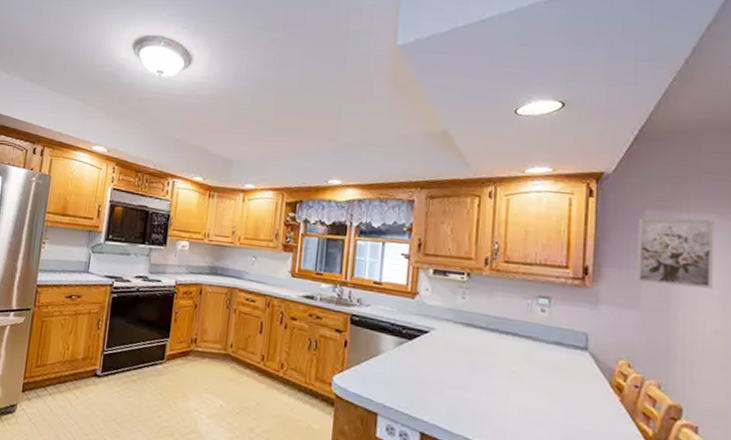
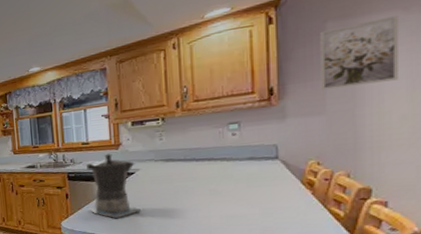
coffee maker: none [367,301,431,386] -> present [85,153,141,219]

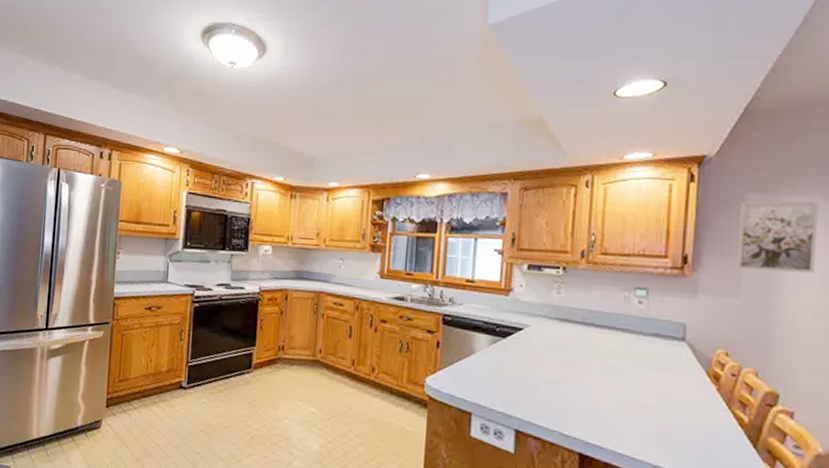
coffee maker: present [85,153,141,219] -> none [460,298,525,385]

